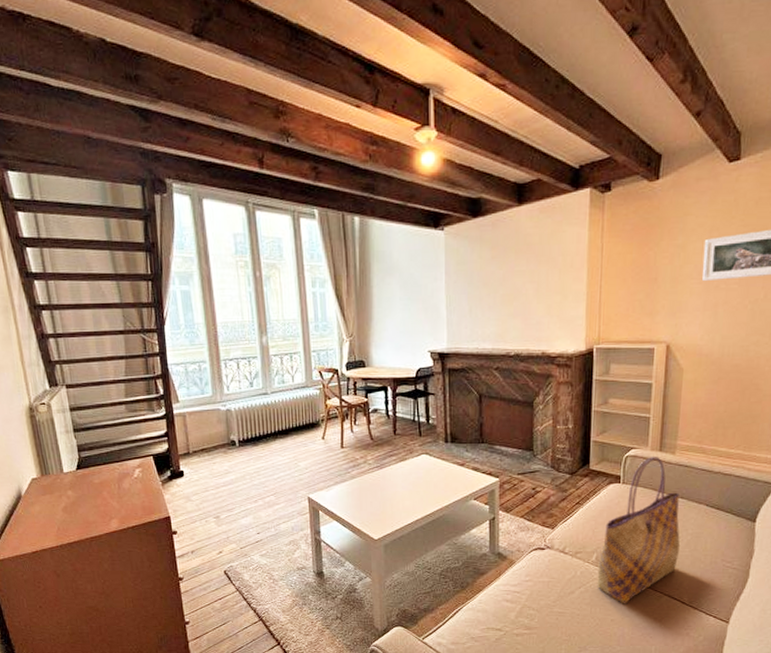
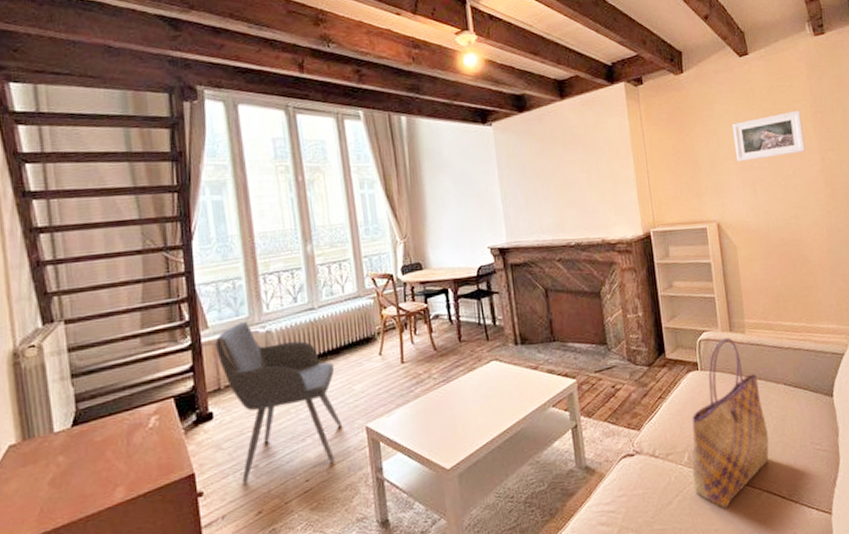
armchair: none [185,399,289,529] -> present [216,321,343,483]

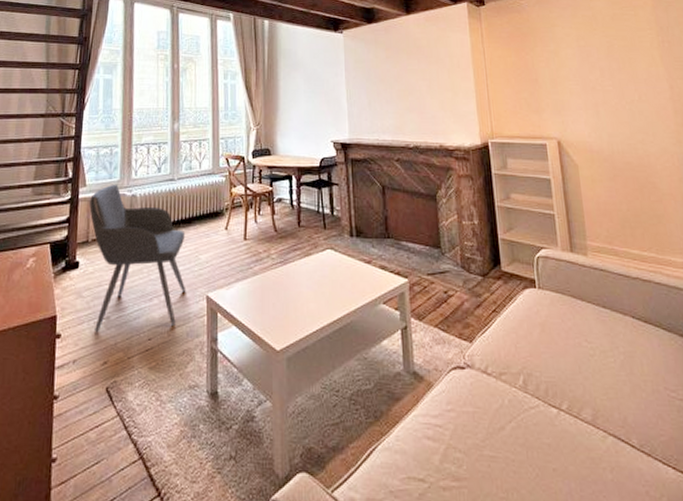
tote bag: present [691,337,769,509] -> none [526,257,616,447]
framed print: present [732,110,806,161] -> none [573,38,652,82]

